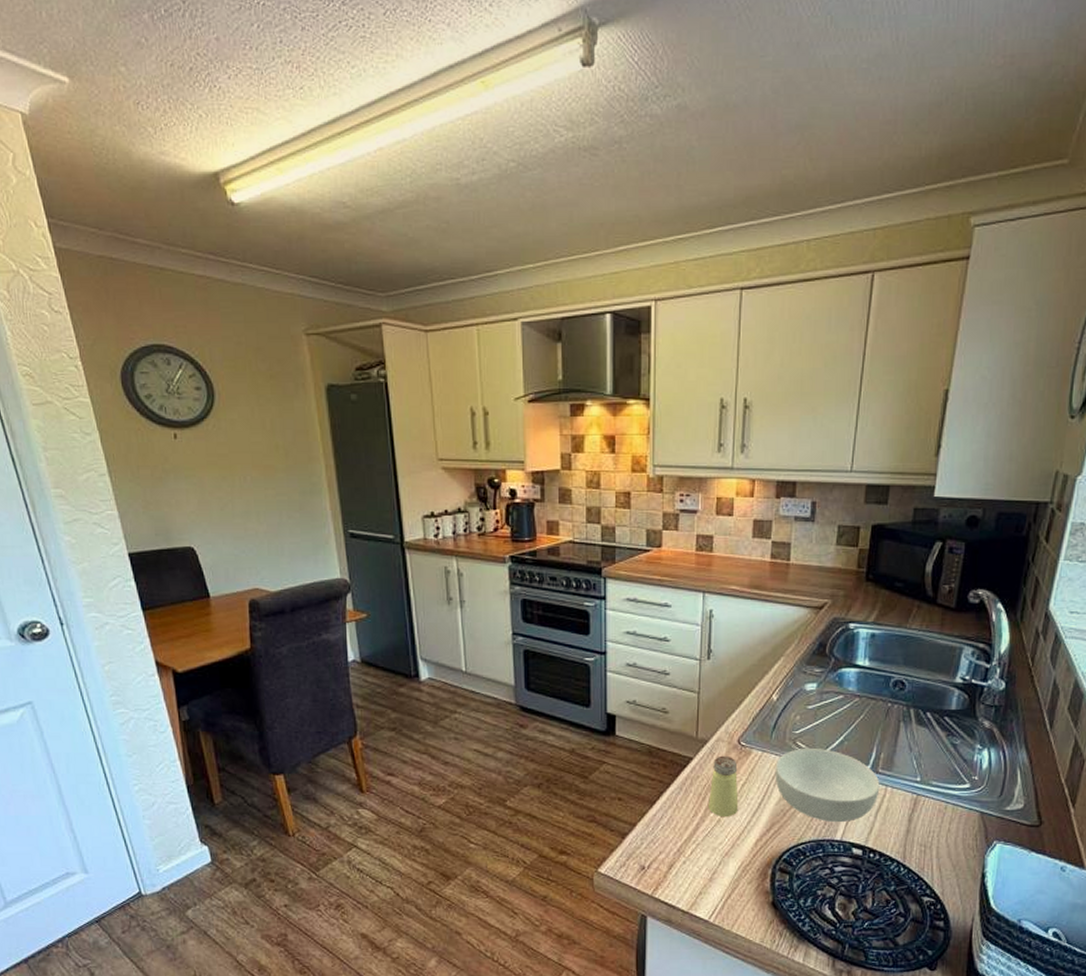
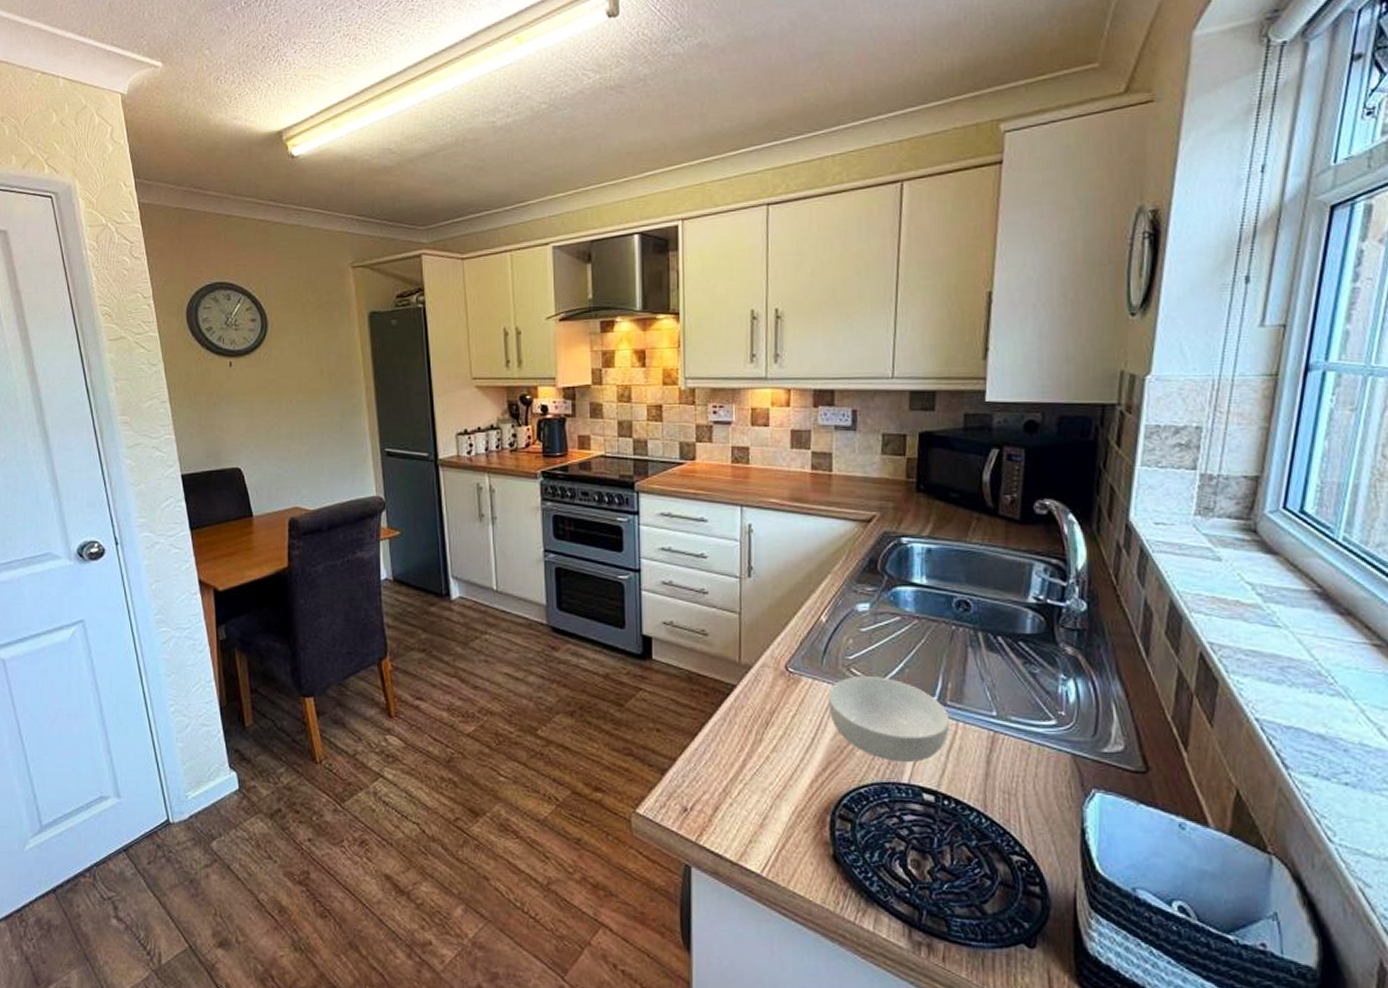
saltshaker: present [709,755,739,818] -> none [755,683,789,754]

